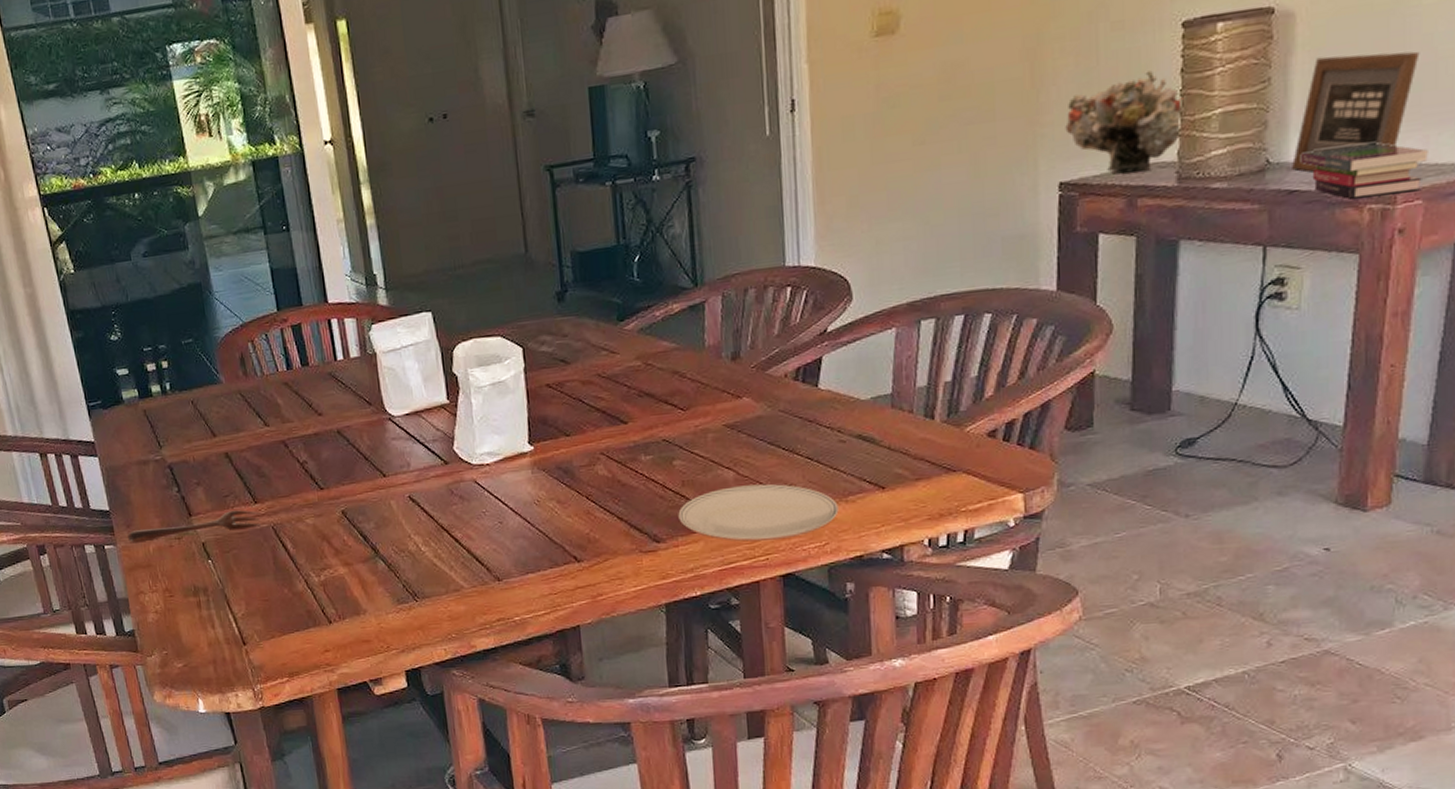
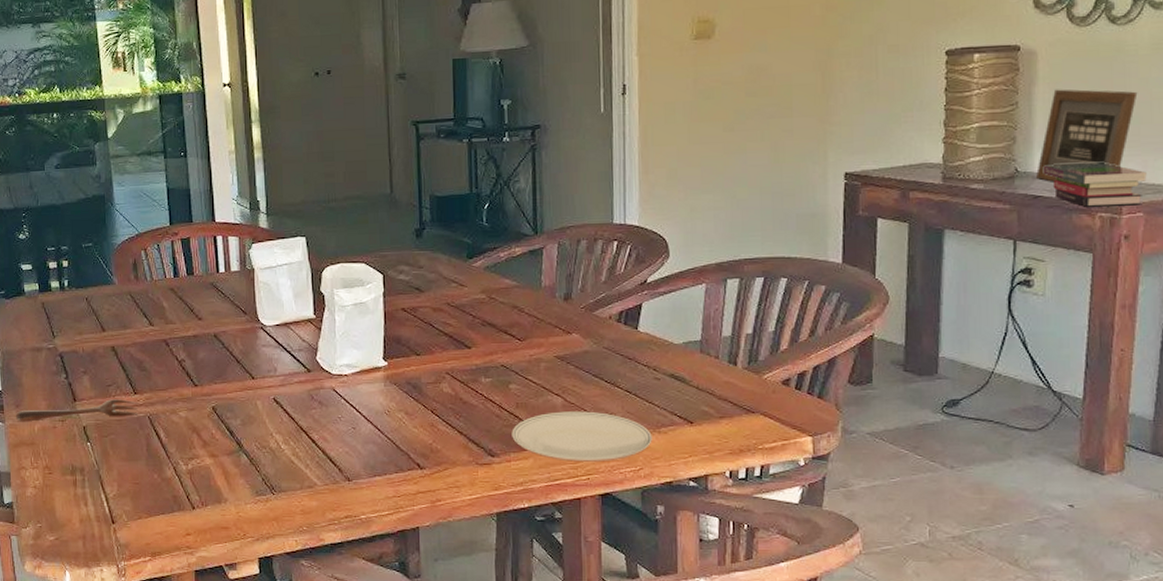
flower arrangement: present [1065,70,1184,174] -> none [850,87,948,170]

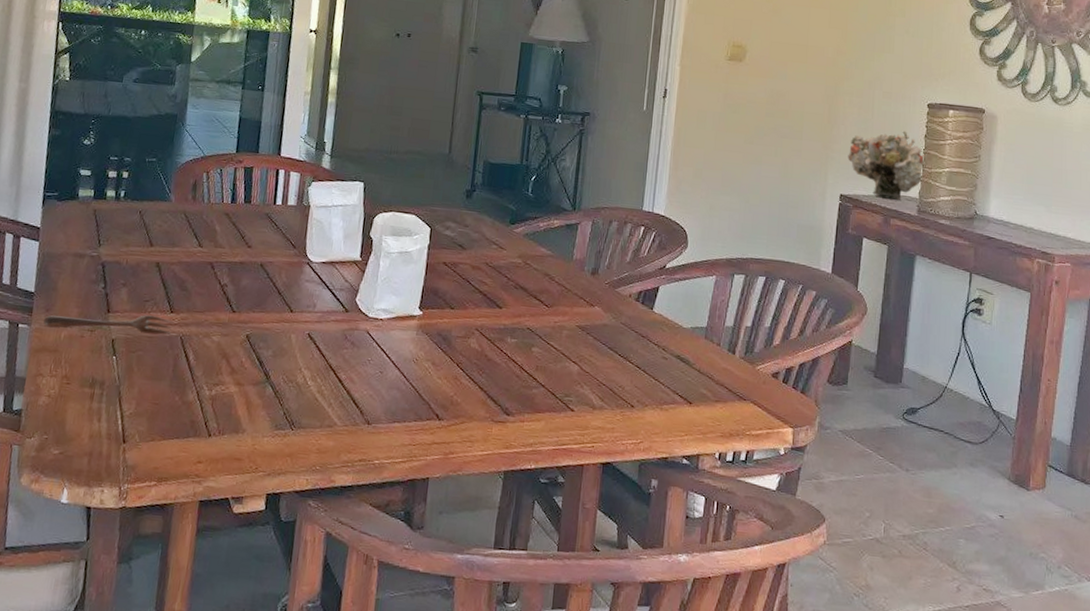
plate: present [512,411,652,463] -> none [528,378,655,432]
flower arrangement: none [850,87,948,170] -> present [848,131,925,200]
picture frame: present [1036,89,1138,182] -> none [991,149,1071,228]
books: present [1044,163,1147,207] -> none [997,212,1075,257]

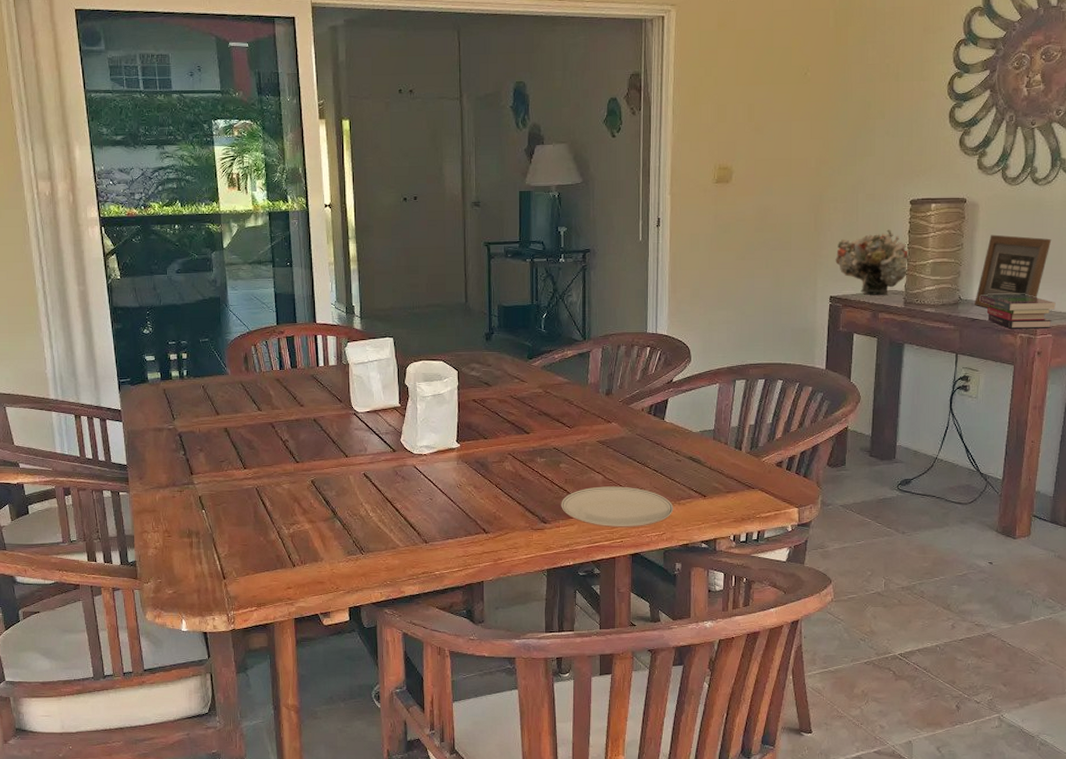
fork: present [43,315,172,335] -> none [139,473,247,491]
plate: none [528,378,655,432] -> present [561,486,673,529]
picture frame: none [991,149,1071,228] -> present [975,234,1052,308]
books: none [997,212,1075,257] -> present [981,294,1056,329]

